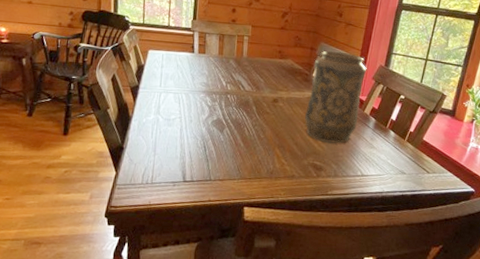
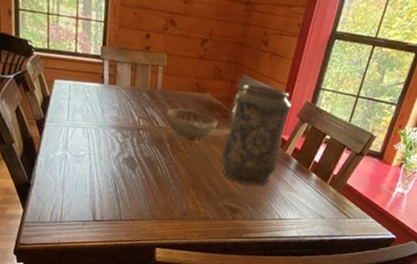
decorative bowl: none [252,73,300,102] -> present [167,108,218,140]

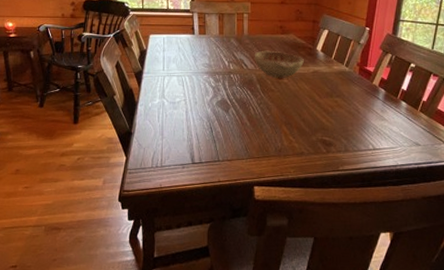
decorative vase: present [222,84,292,185] -> none [311,22,373,118]

